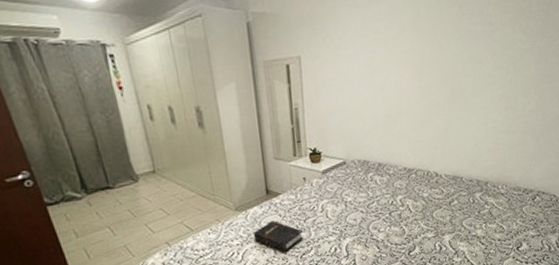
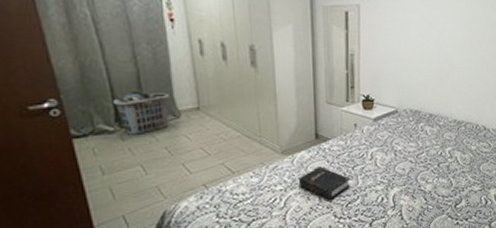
clothes hamper: none [76,158,130,200] -> present [112,91,169,135]

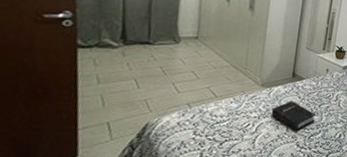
clothes hamper: present [112,91,169,135] -> none [122,15,174,53]

